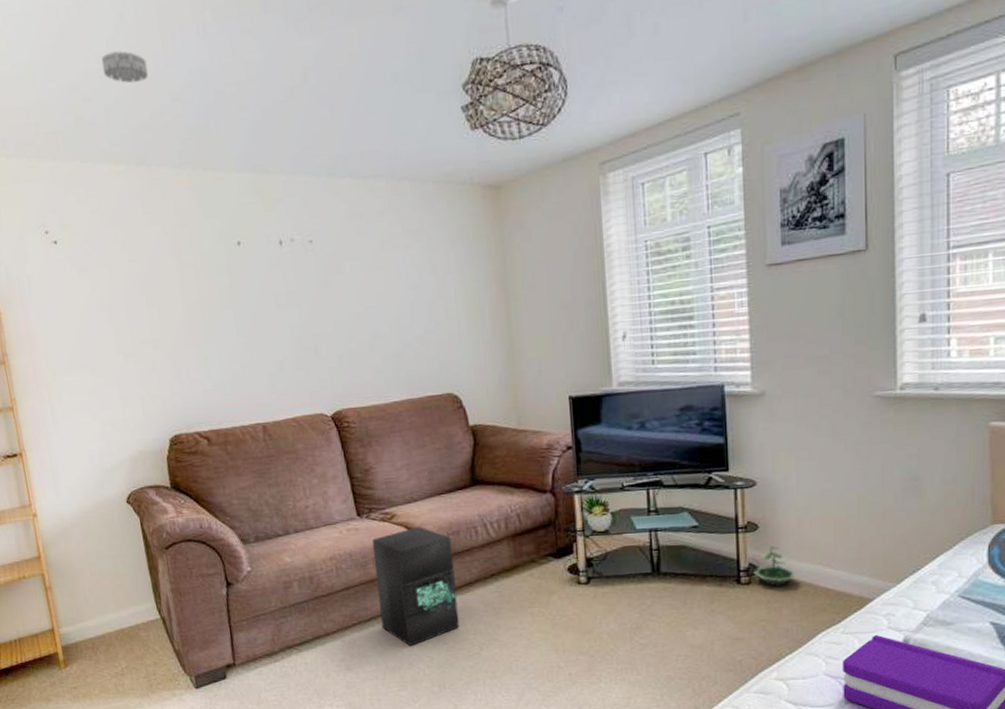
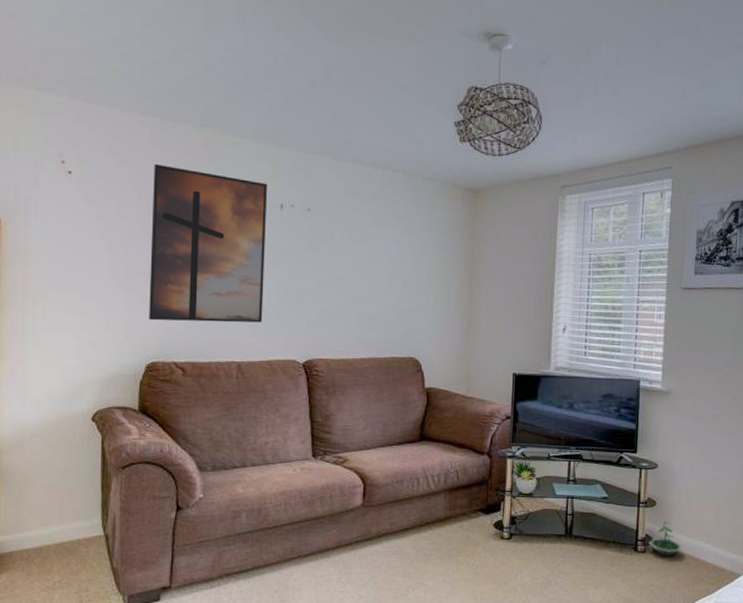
smoke detector: present [101,51,148,83] -> none [146,21,187,51]
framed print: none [138,216,281,391] -> present [149,163,268,323]
speaker: present [371,527,460,646] -> none [319,473,394,583]

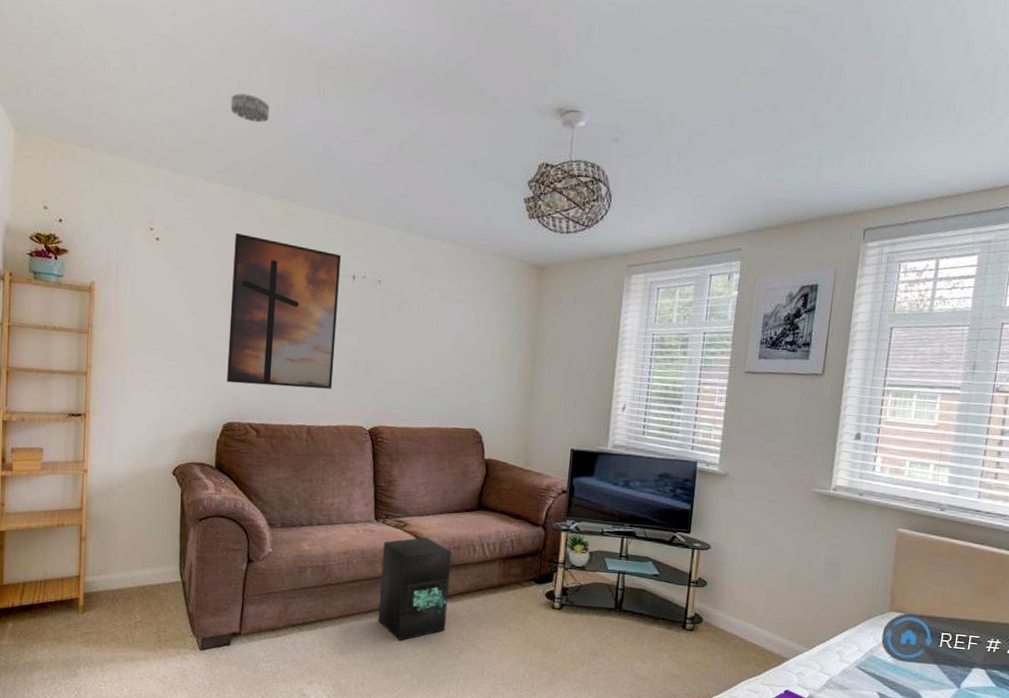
smoke detector: none [146,21,187,51] -> present [230,93,269,123]
speaker: none [319,473,394,583] -> present [378,537,452,640]
terrarium: present [648,521,683,556] -> none [697,601,731,636]

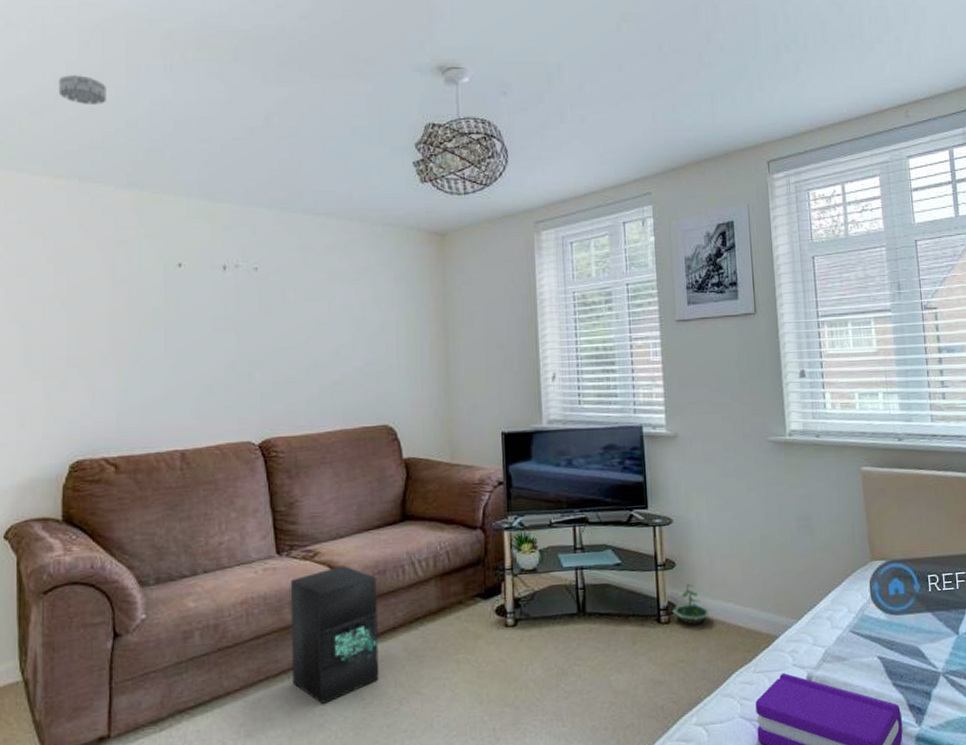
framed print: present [227,232,342,389] -> none [71,231,209,412]
terrarium: none [697,601,731,636] -> present [672,583,710,625]

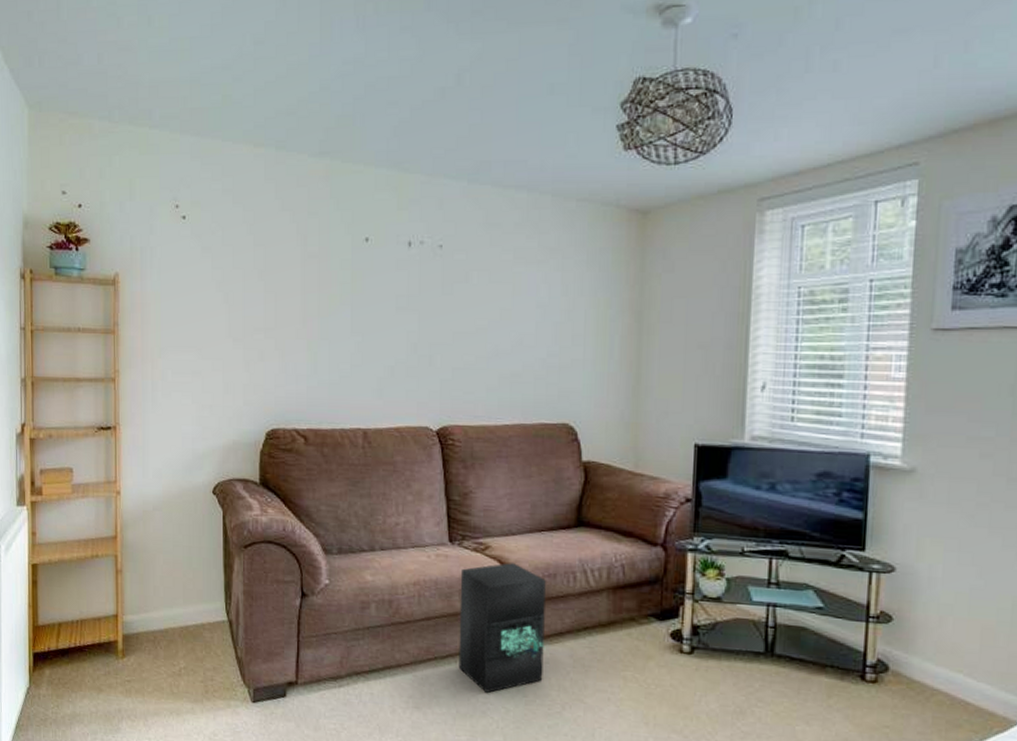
smoke detector: present [58,75,106,106] -> none [258,35,301,68]
terrarium: present [672,583,710,625] -> none [881,643,931,690]

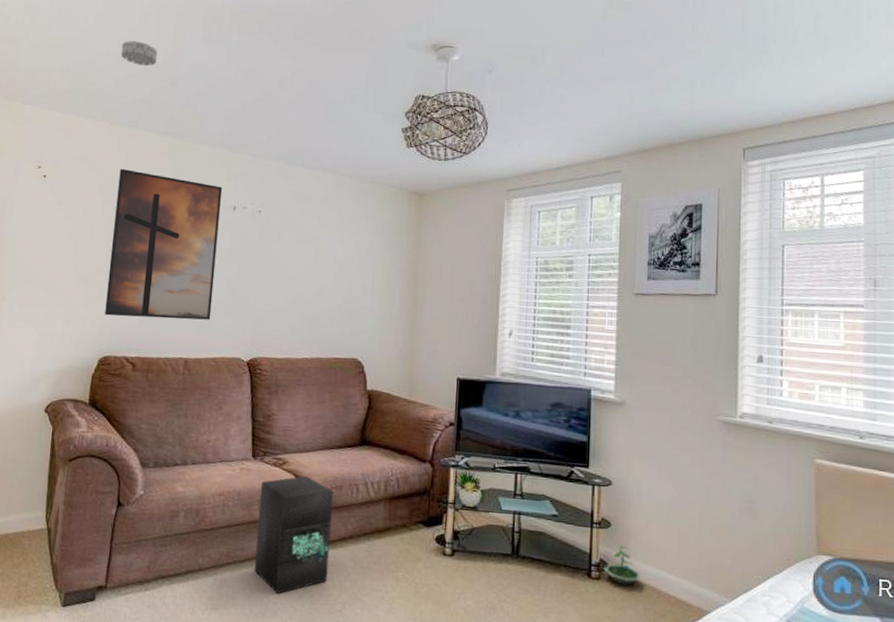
smoke detector: none [258,35,301,68] -> present [120,41,157,67]
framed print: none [268,201,394,383] -> present [105,168,223,320]
terrarium: none [881,643,931,690] -> present [603,545,642,586]

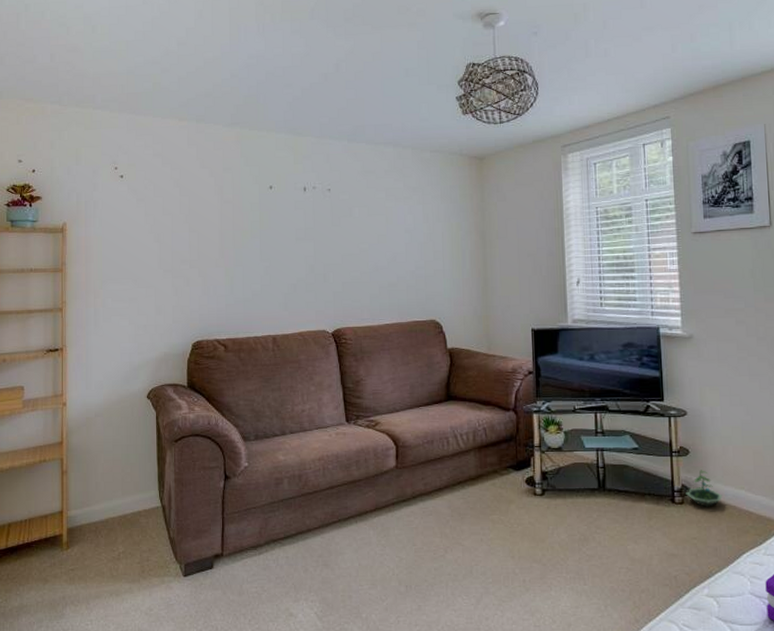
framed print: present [105,168,223,320] -> none [192,161,293,303]
smoke detector: present [120,41,157,67] -> none [181,38,216,62]
speaker: present [254,476,333,594] -> none [356,435,428,545]

